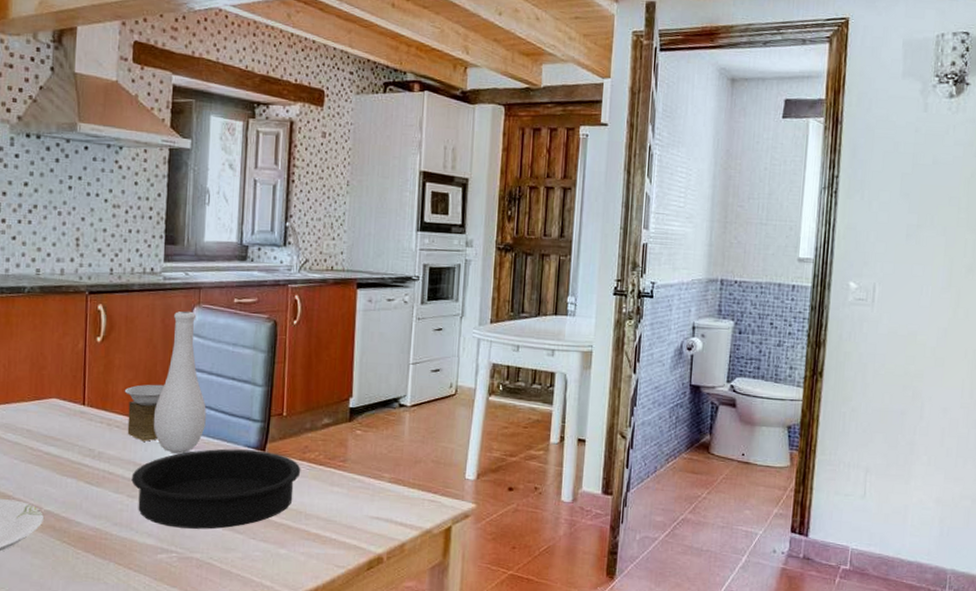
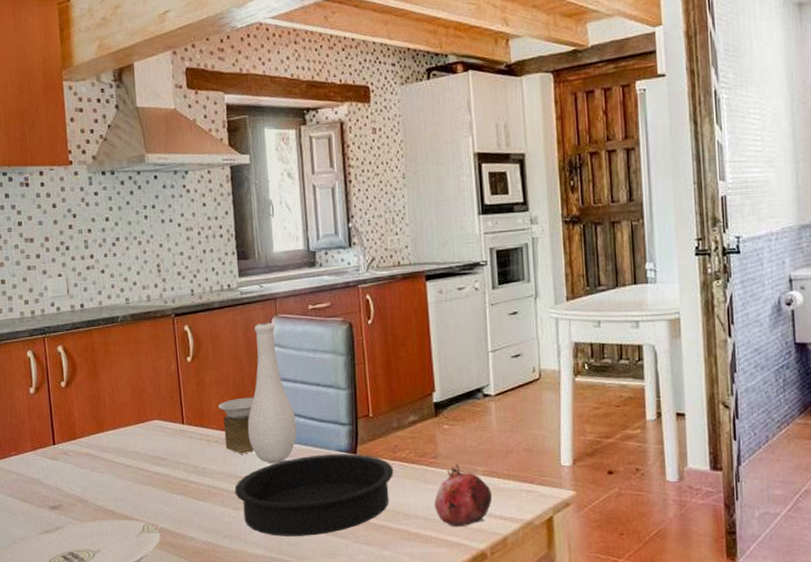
fruit: none [337,468,395,531] -> present [434,463,492,528]

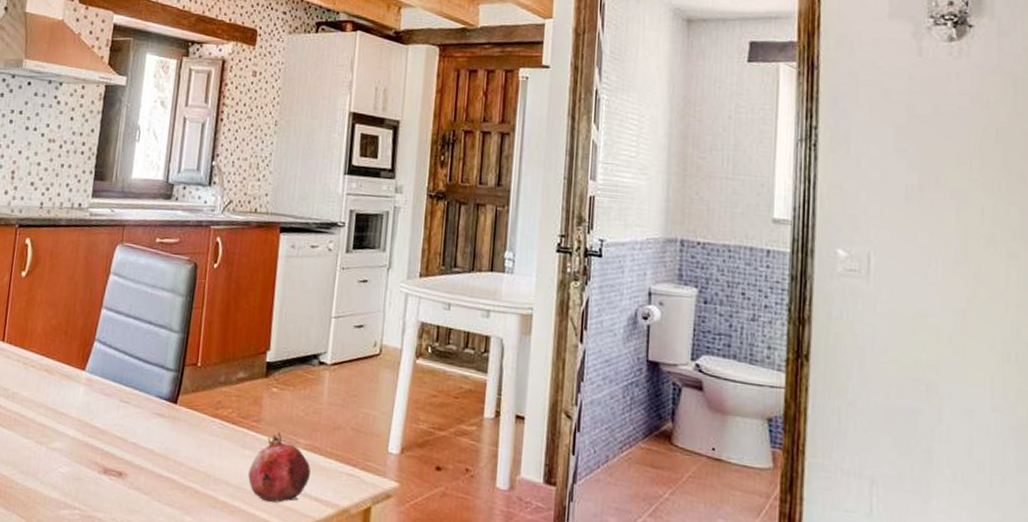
vase: present [217,322,297,462] -> none [42,248,121,399]
baking pan: present [234,454,394,536] -> none [41,397,213,487]

